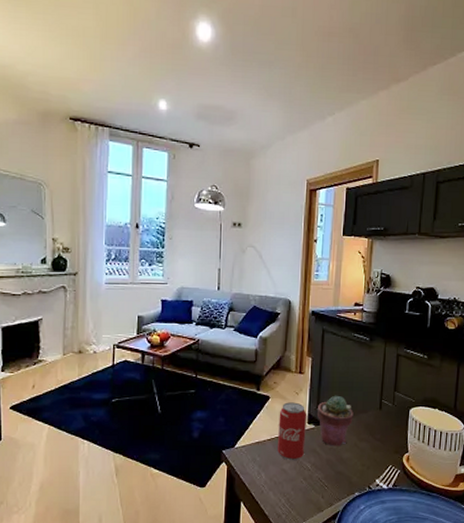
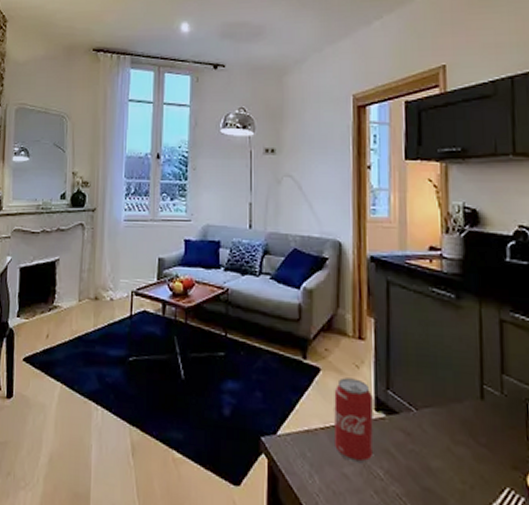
potted succulent: present [316,395,353,446] -> none [386,373,442,449]

